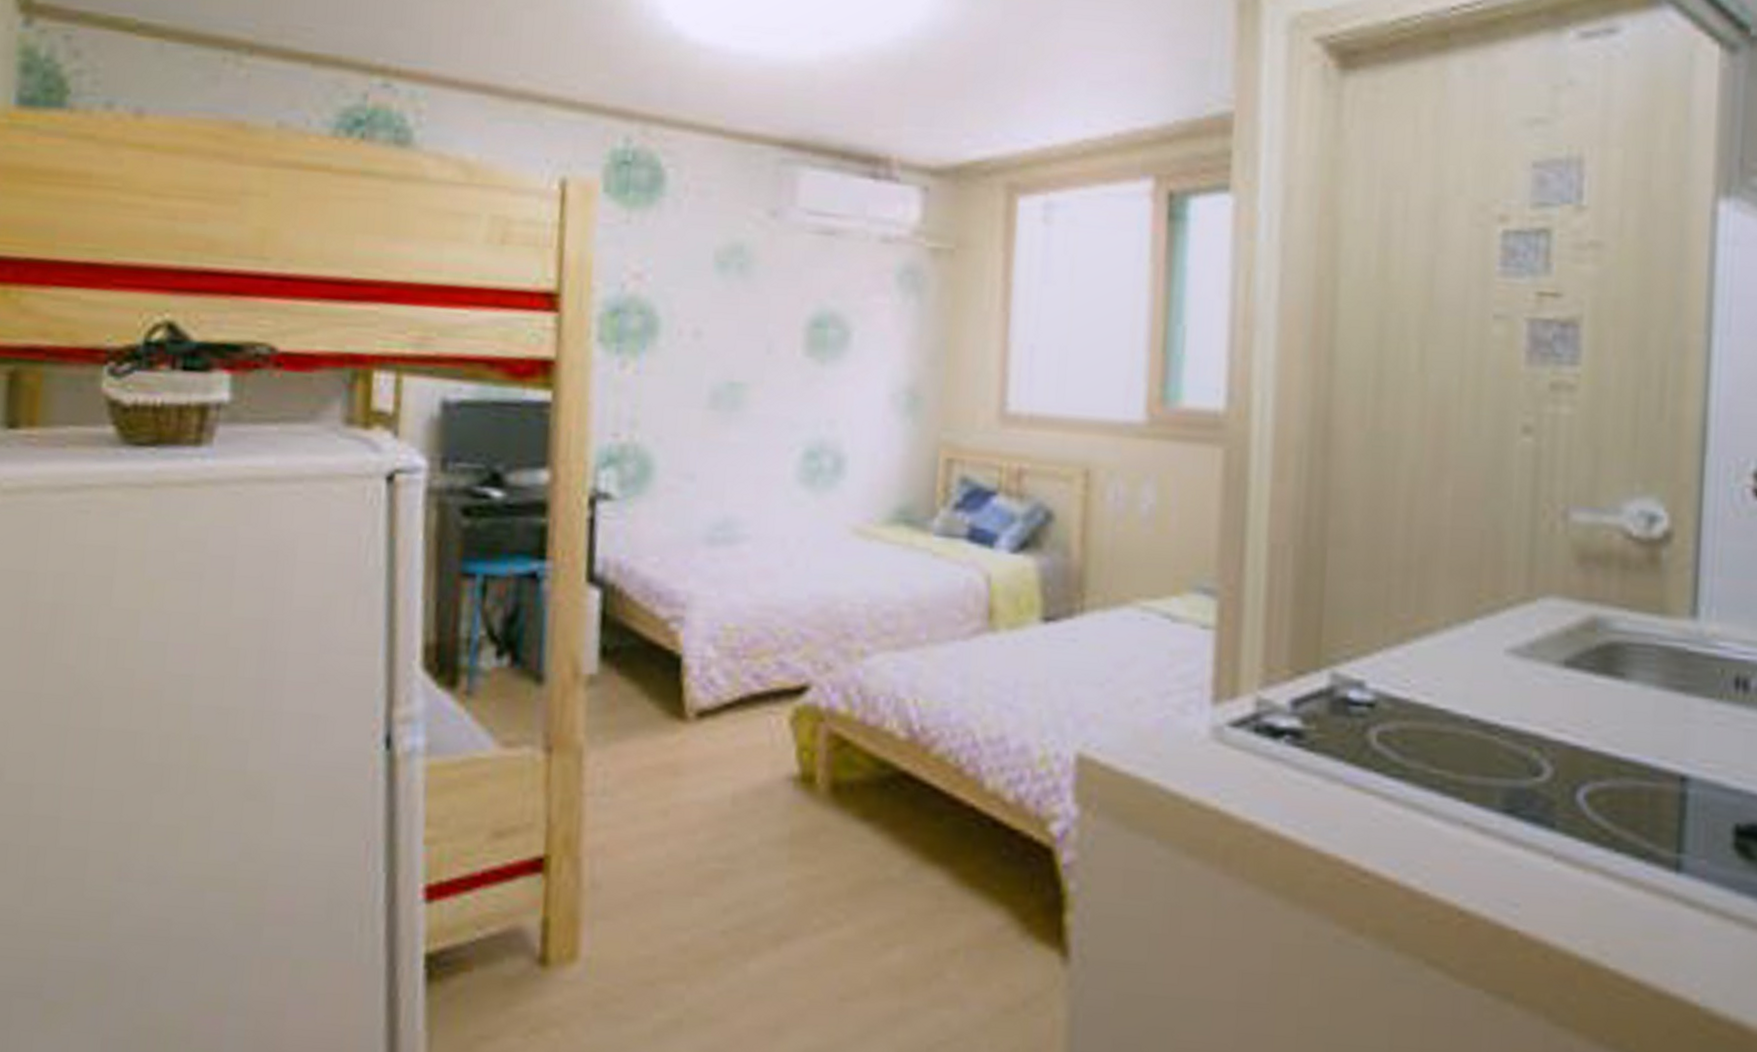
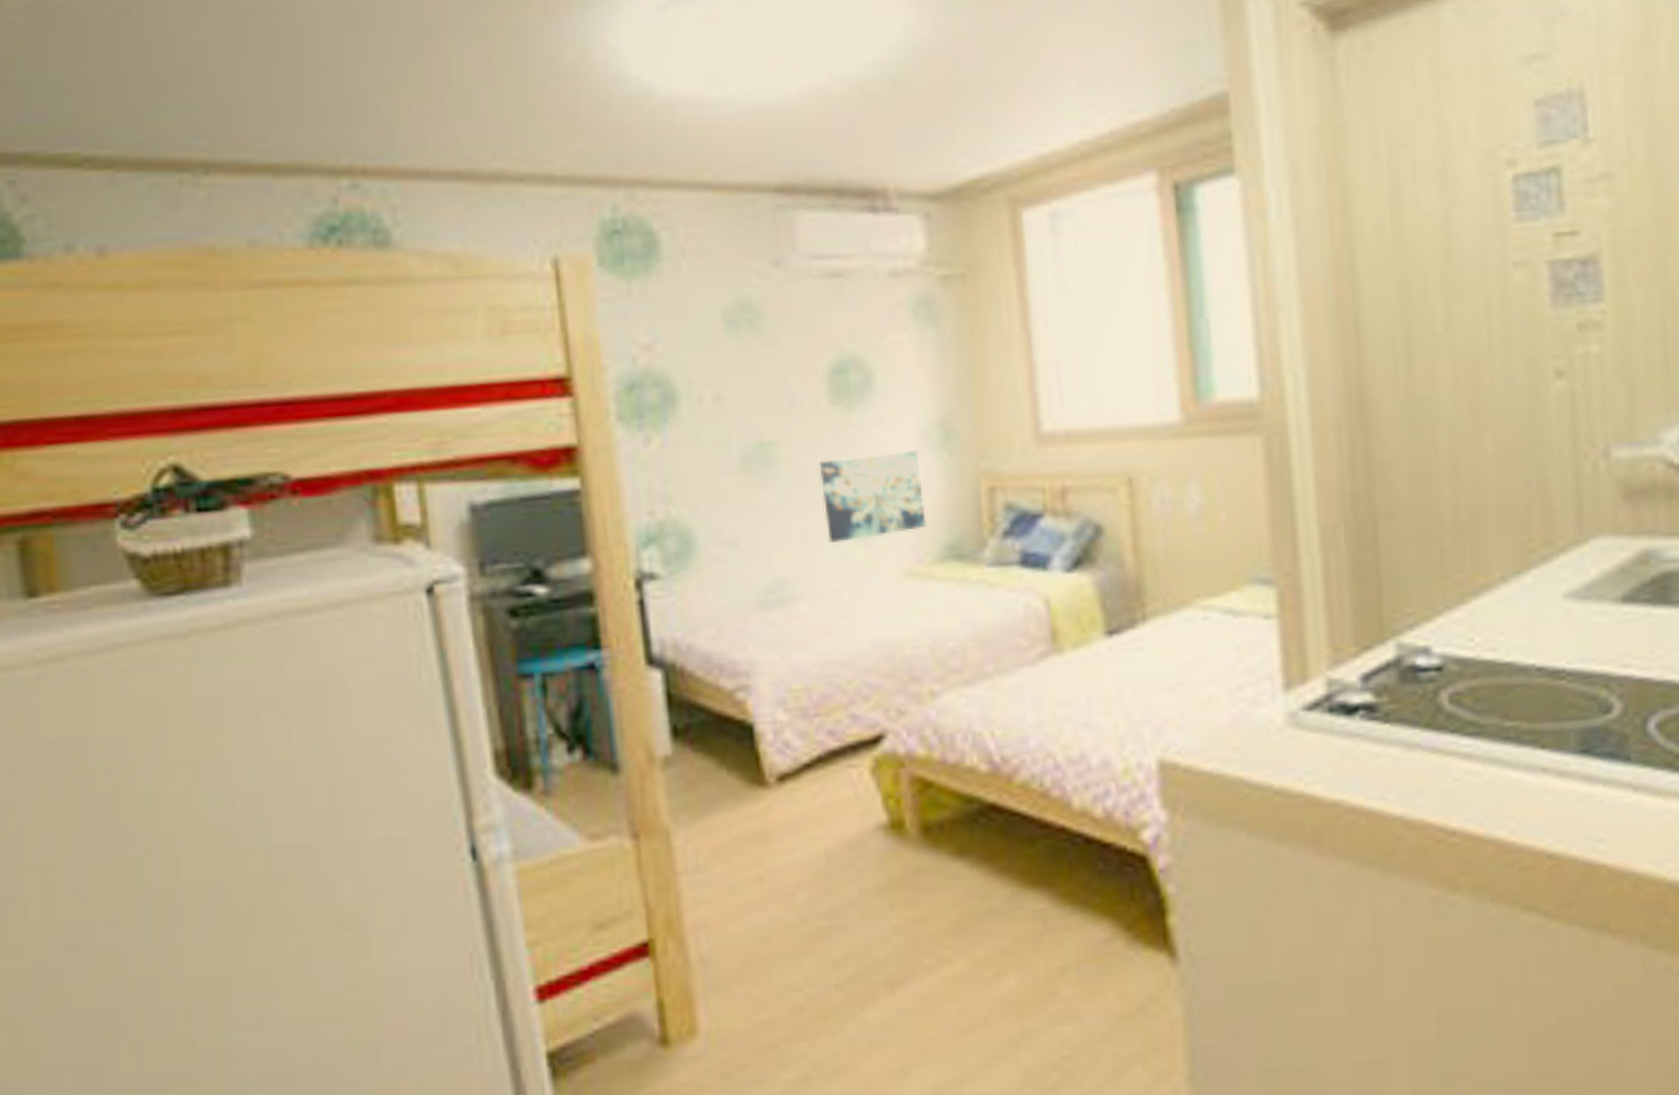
wall art: none [782,408,884,492] -> present [819,450,928,543]

